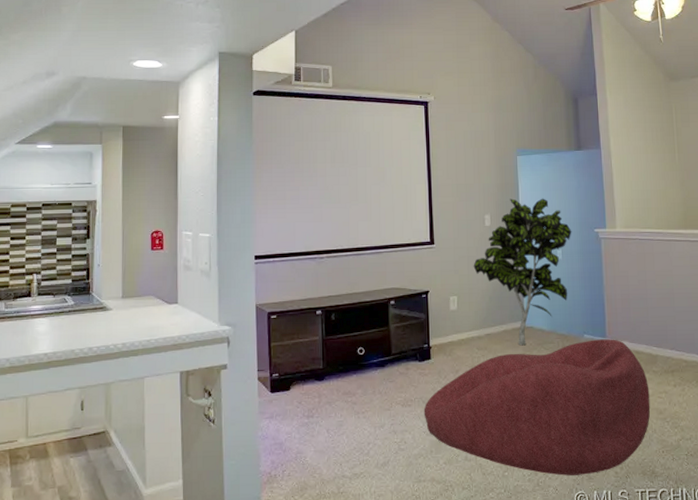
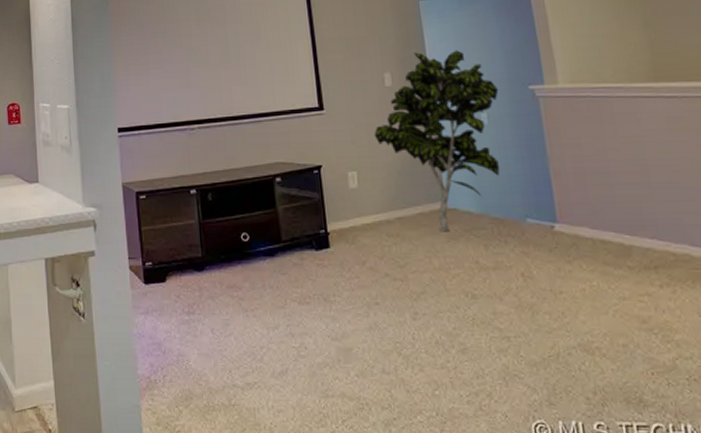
bean bag chair: present [423,339,651,476] -> none [325,224,630,399]

